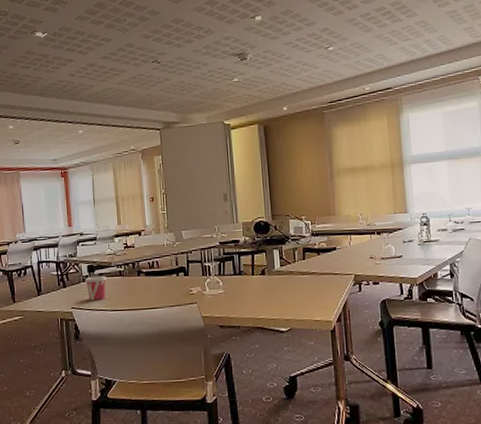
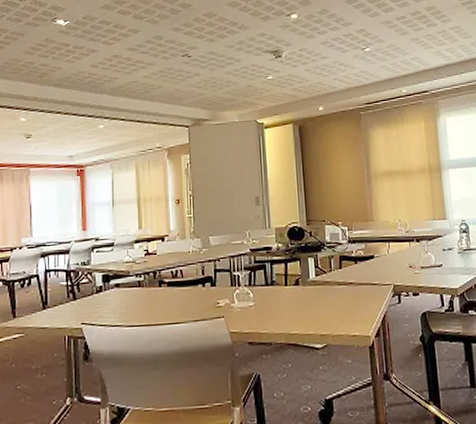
cup: present [85,275,107,300] -> none [99,286,123,315]

